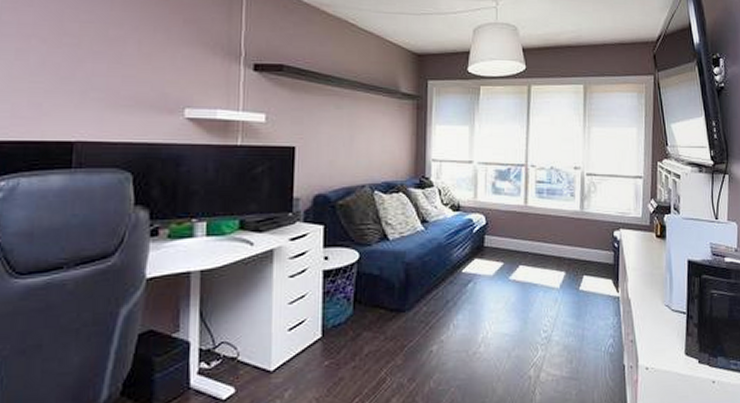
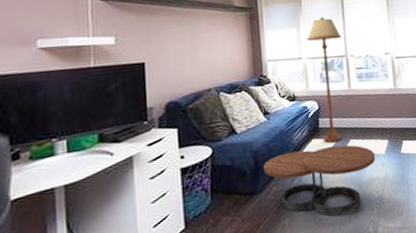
coffee table: none [415,269,548,352] -> present [264,144,376,216]
floor lamp: none [481,115,523,265] -> present [306,16,342,143]

